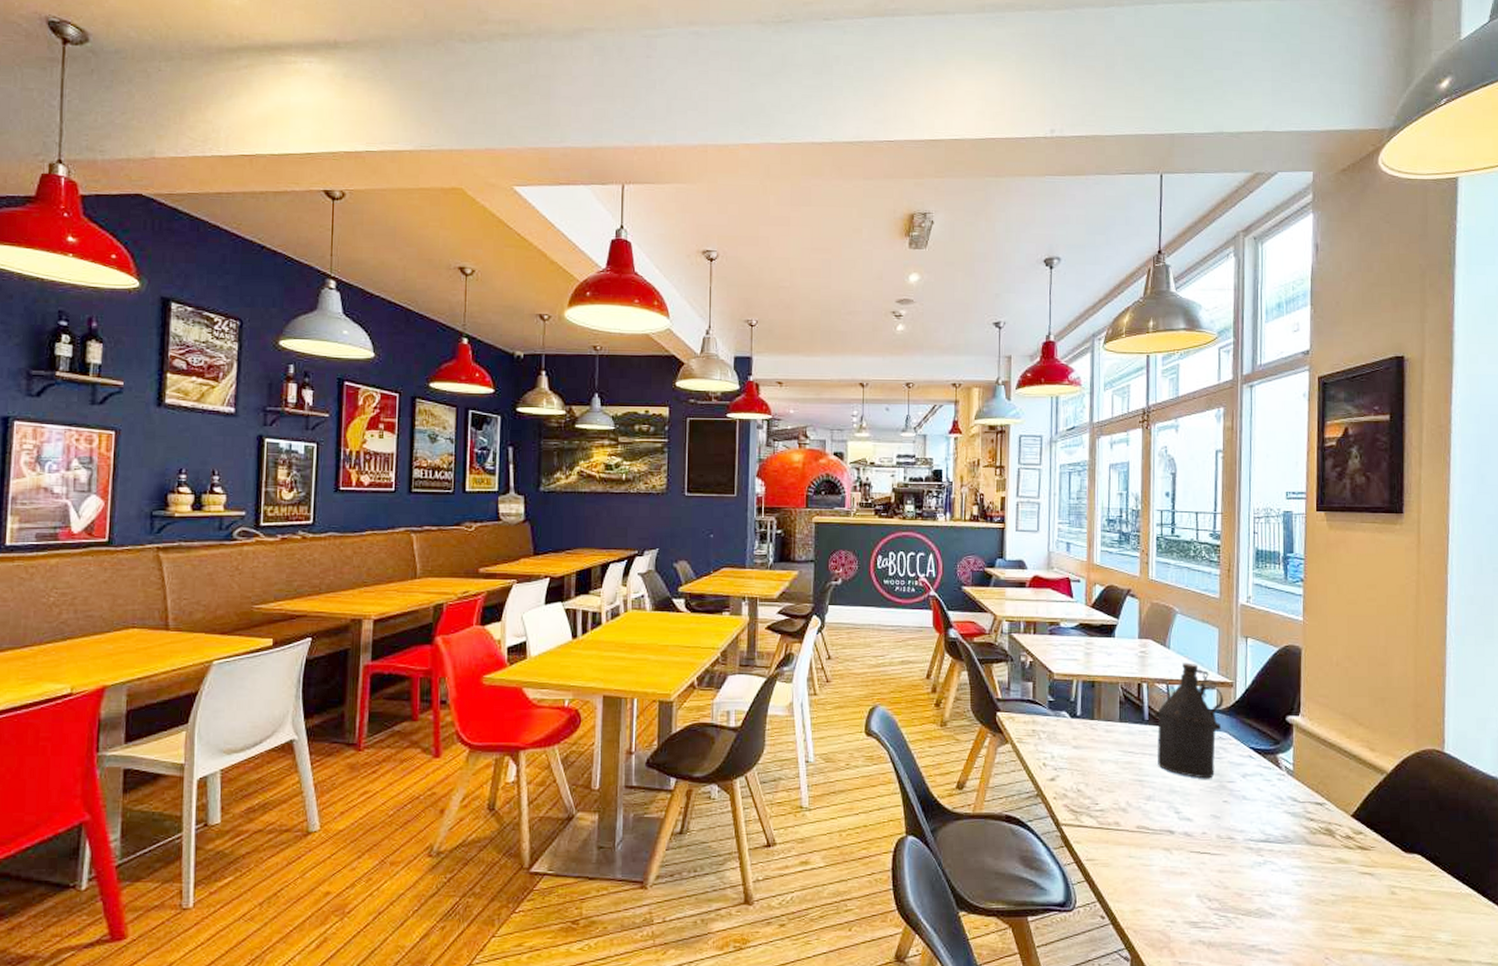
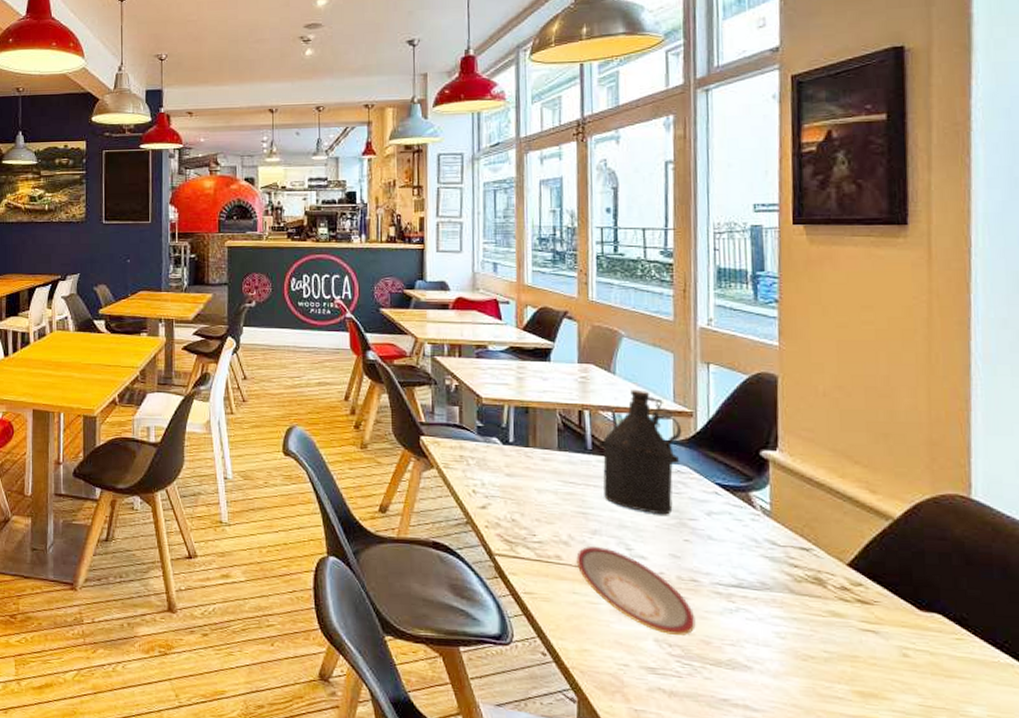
plate: none [1133,812,1231,891] -> present [576,547,696,637]

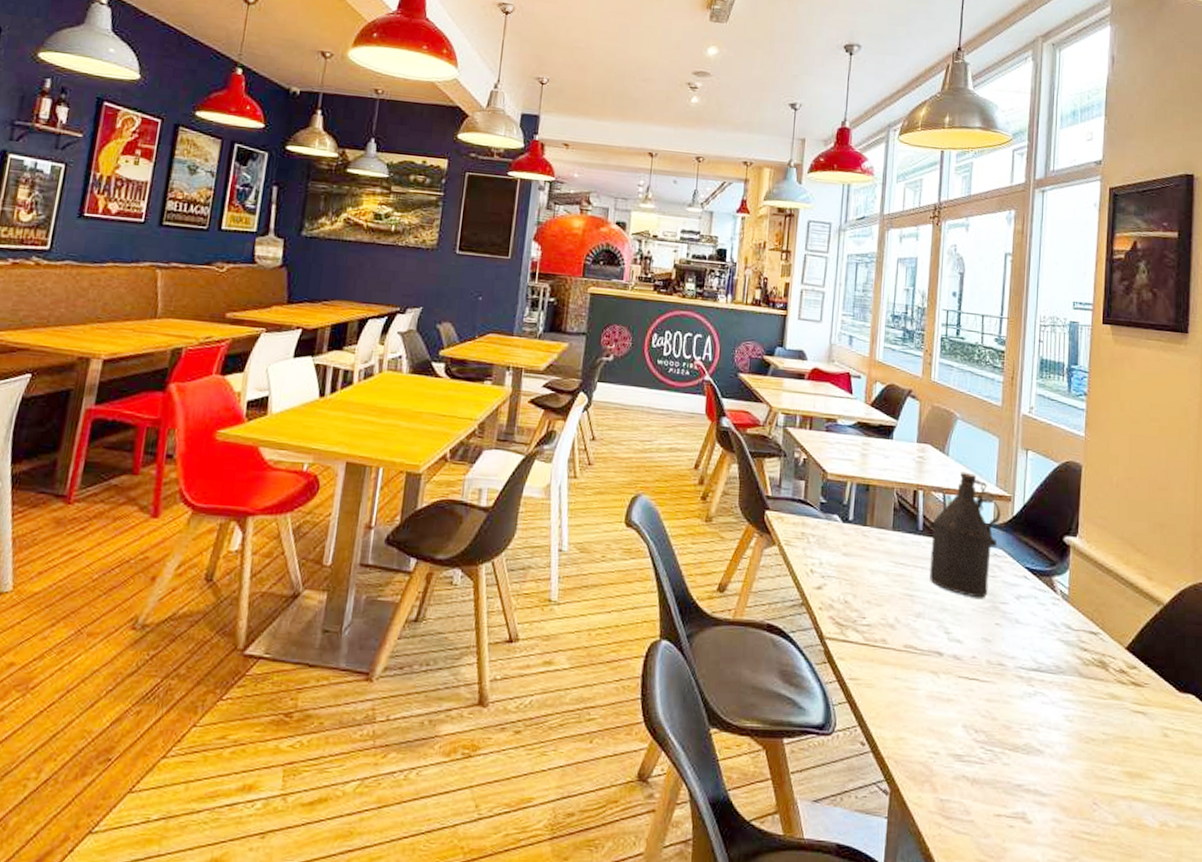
plate: present [576,547,696,637] -> none [900,630,1000,722]

